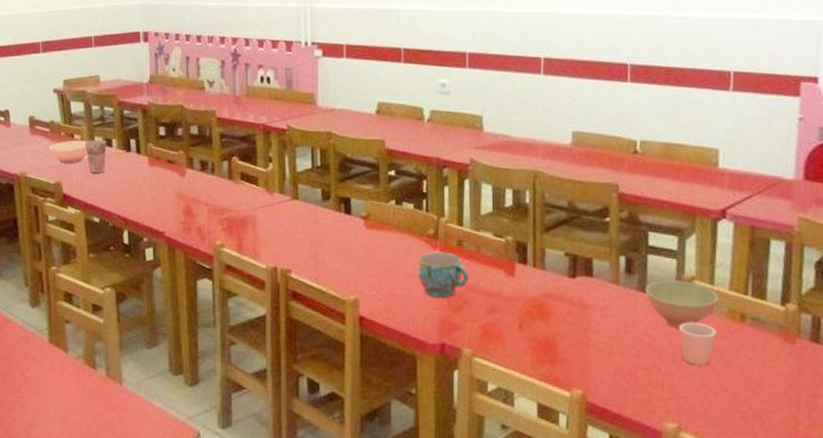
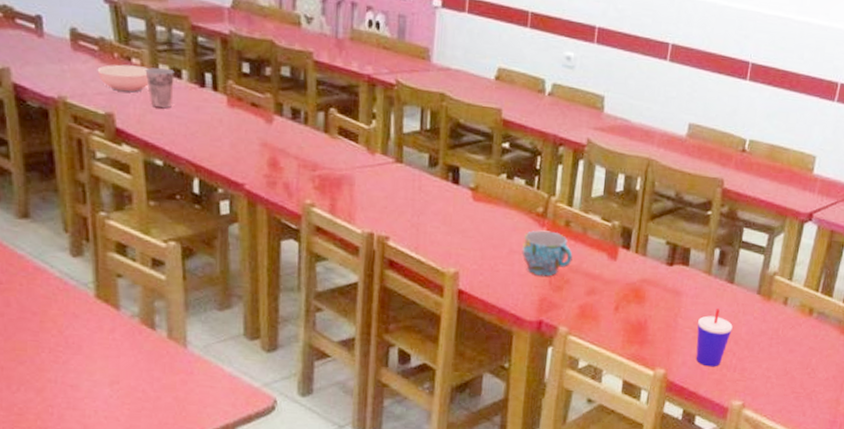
beverage cup: none [612,321,653,386] -> present [696,309,733,367]
bowl: present [645,280,718,329] -> none [733,273,794,318]
cup: present [678,322,717,366] -> none [755,313,788,352]

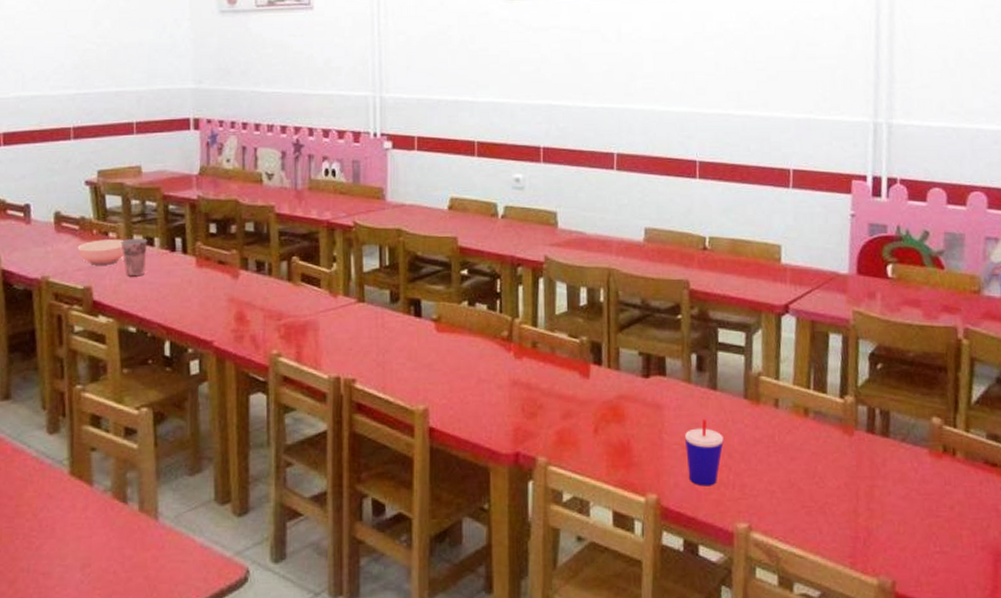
cup: present [522,230,573,277] -> none [490,355,543,404]

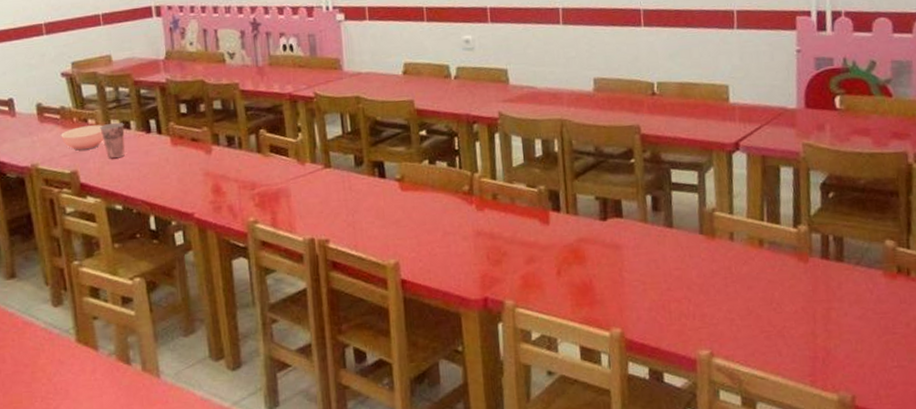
beverage cup: present [685,419,724,486] -> none [644,256,682,319]

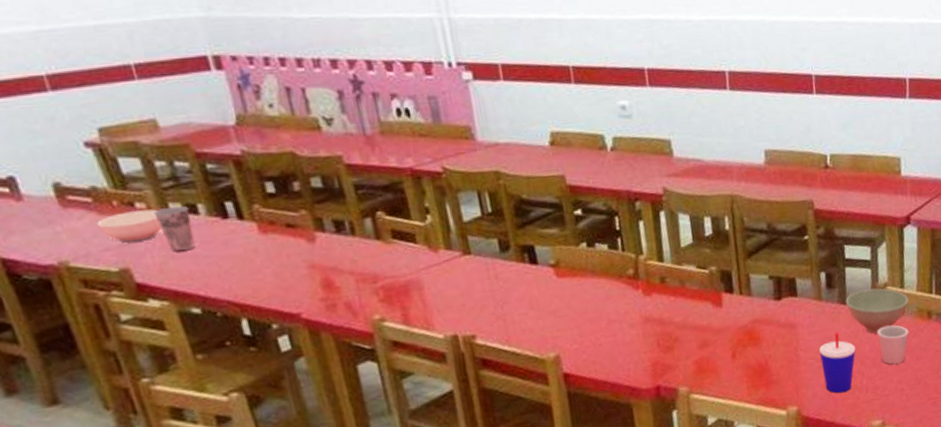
beverage cup: none [644,256,682,319] -> present [819,333,856,394]
bowl: none [671,213,738,260] -> present [845,288,909,334]
cup: none [704,251,739,293] -> present [877,325,909,365]

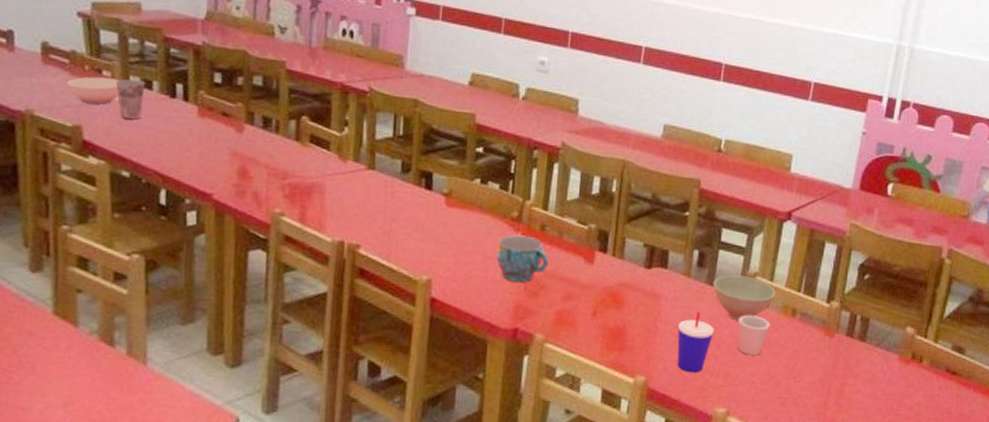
cup: none [619,291,677,341] -> present [496,235,549,282]

